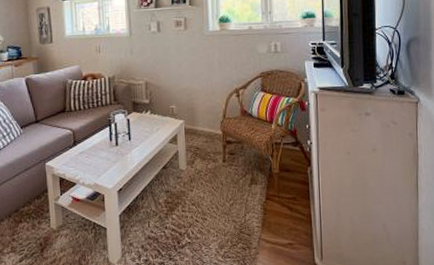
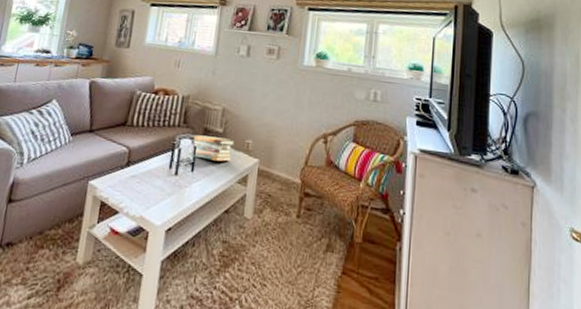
book stack: none [123,107,161,128] -> present [188,134,235,162]

